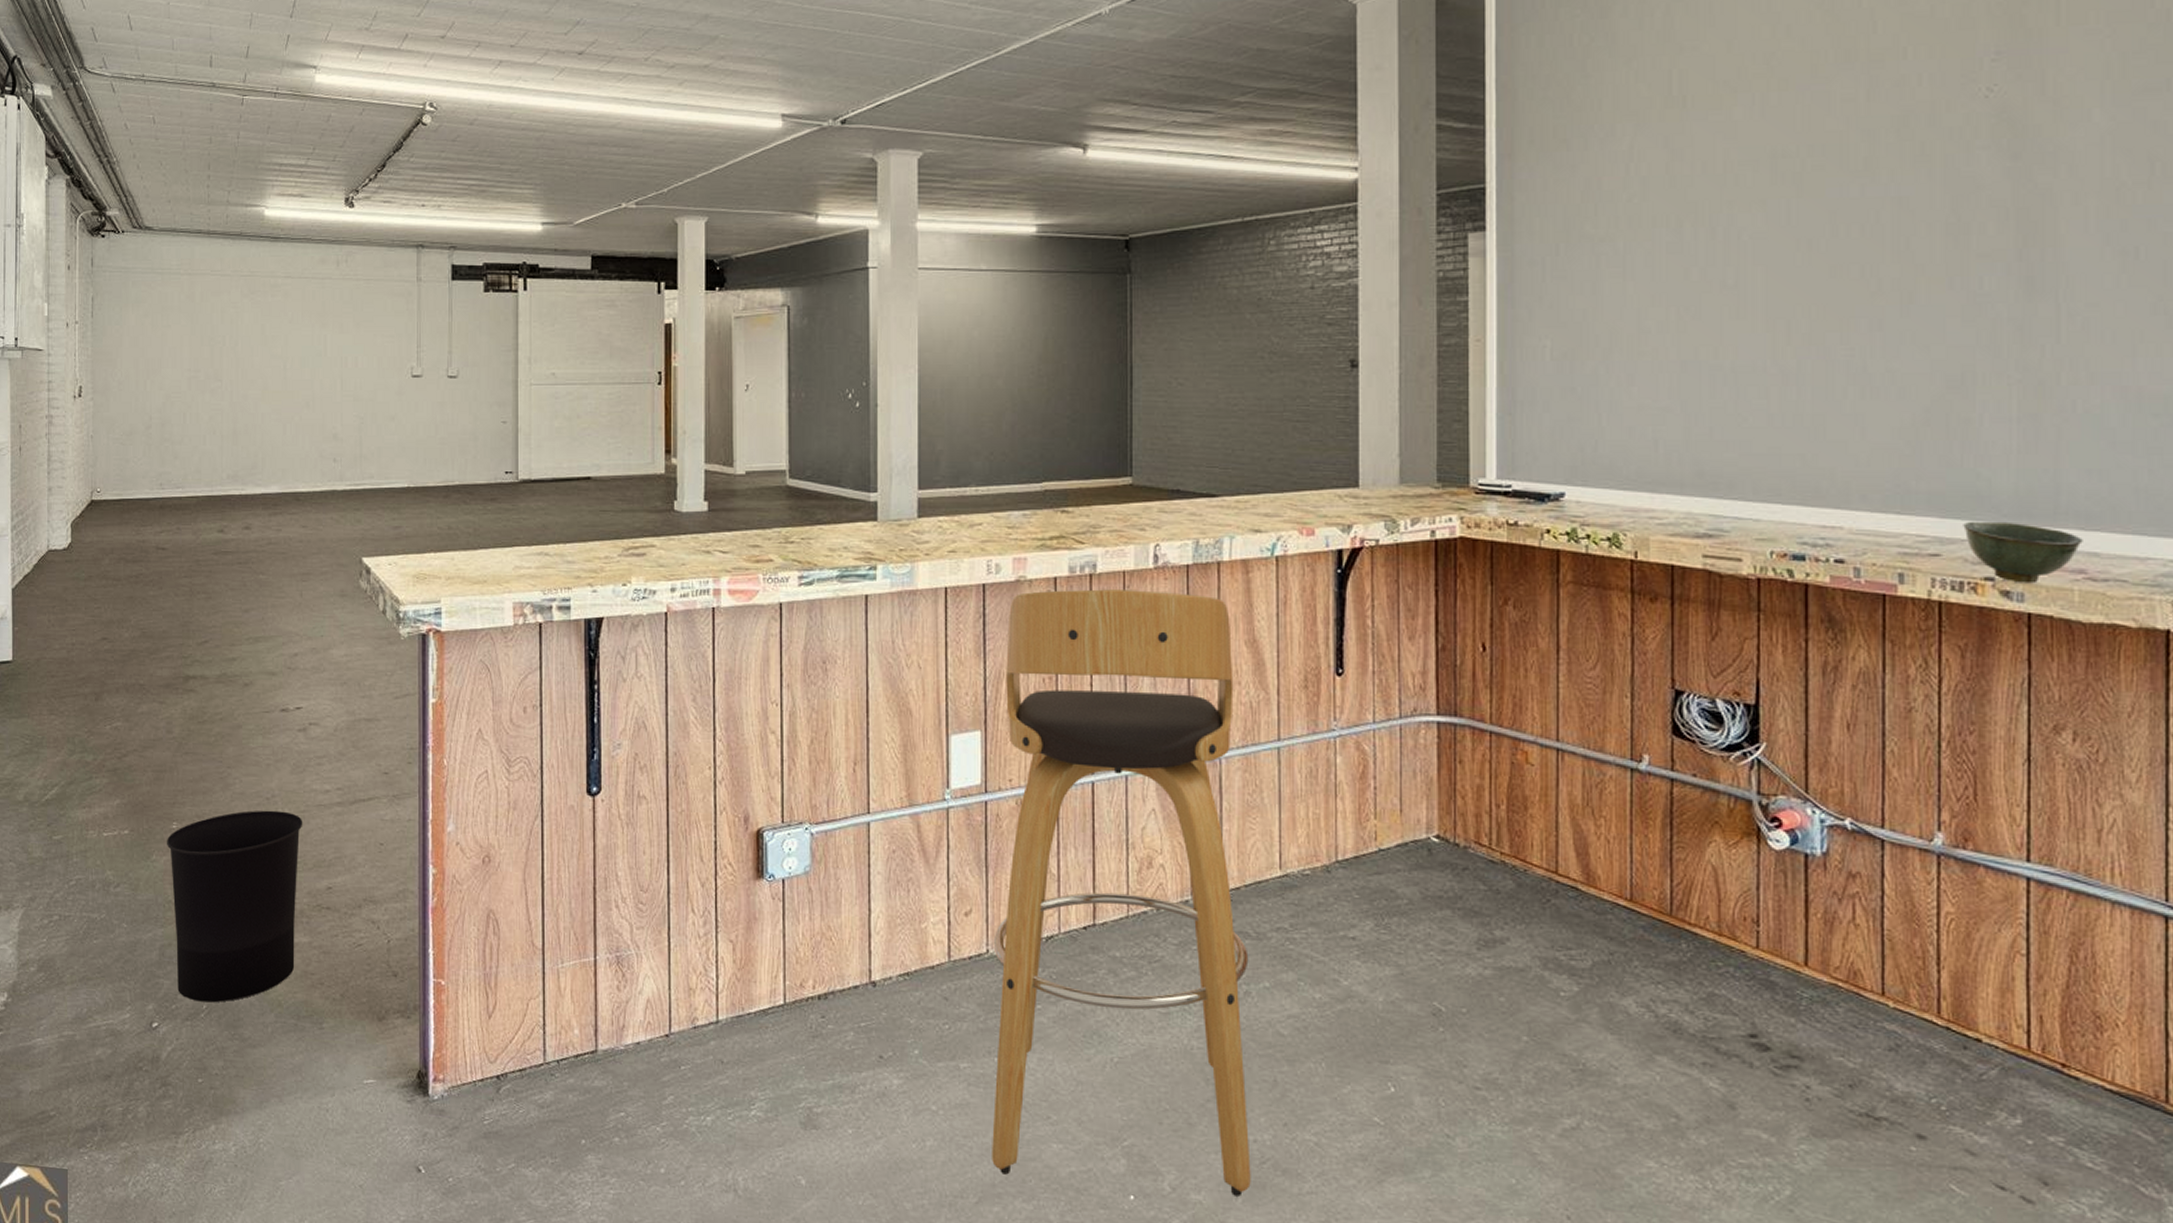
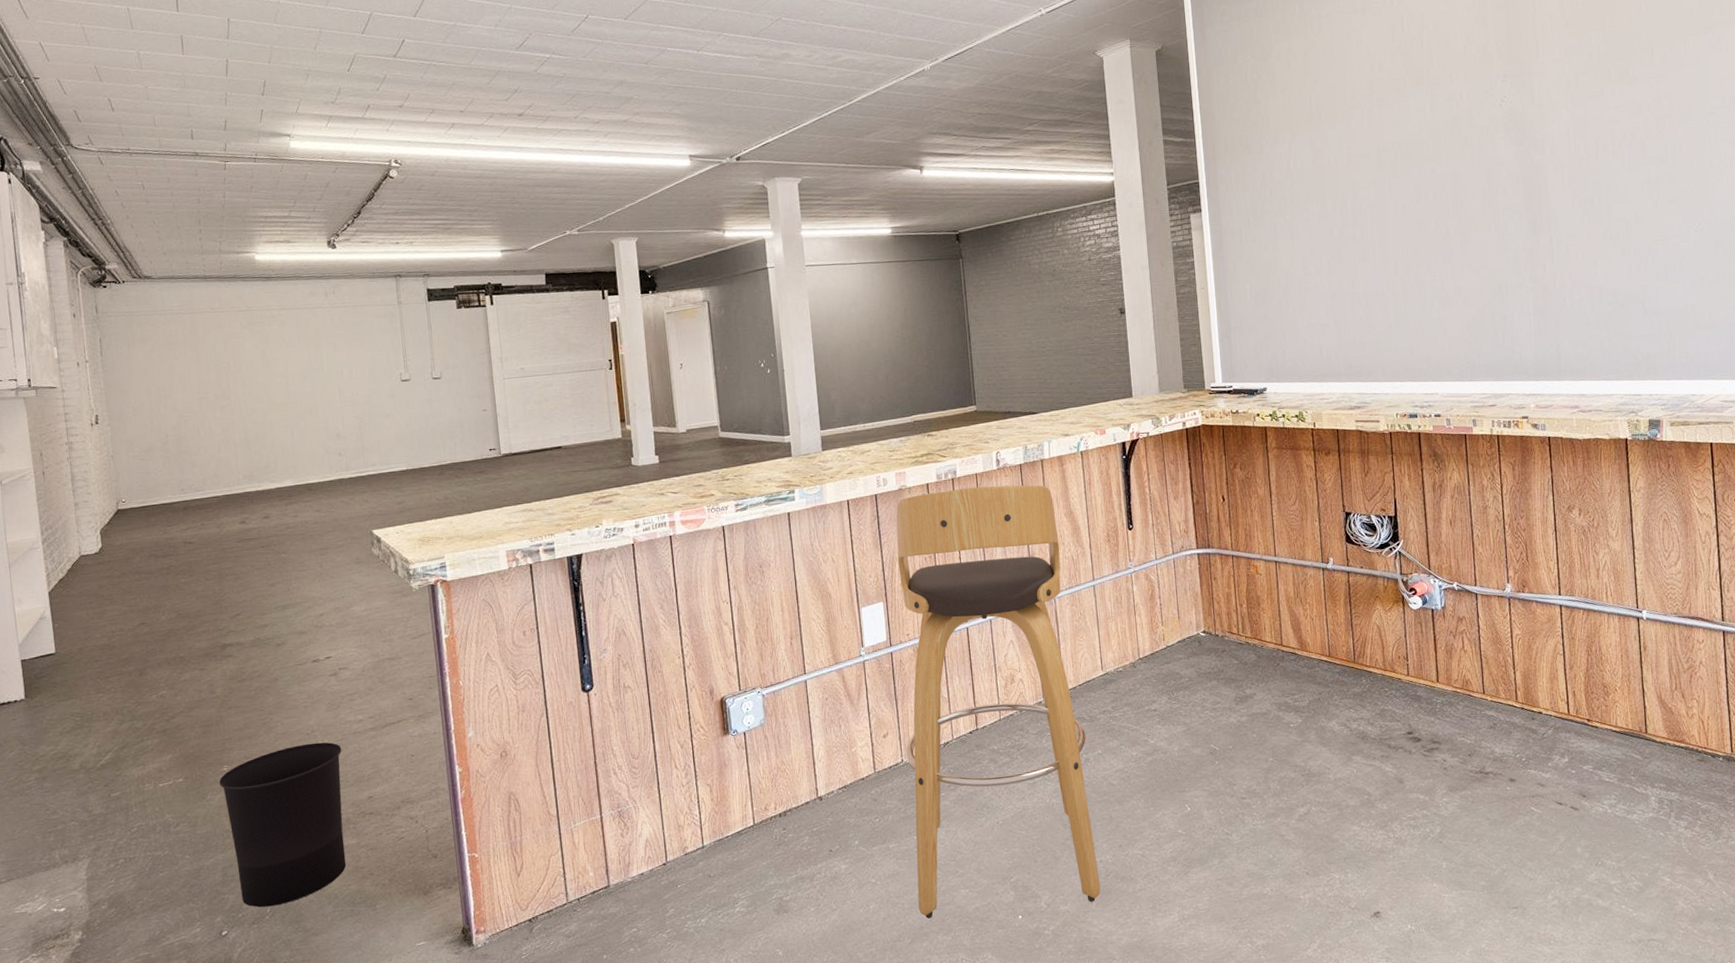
bowl: present [1963,521,2083,584] -> none [1507,379,1576,418]

